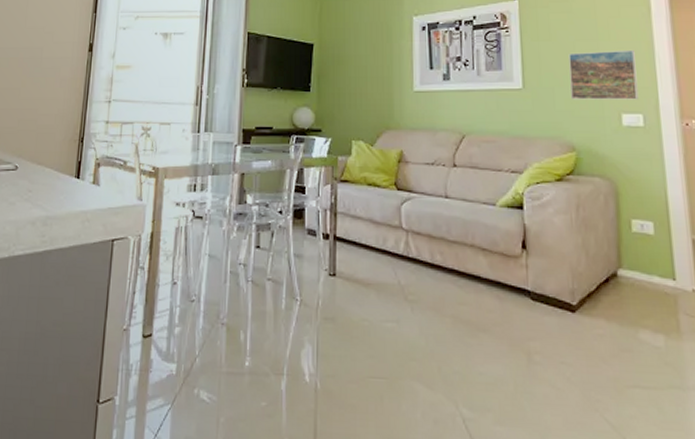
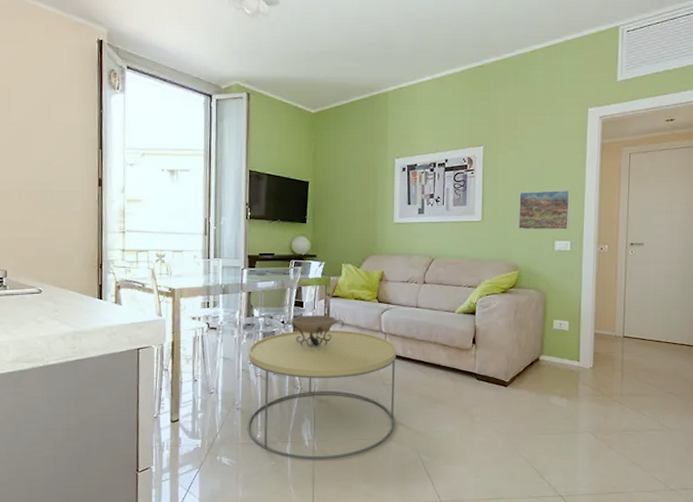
coffee table: none [233,223,422,405] -> present [247,329,396,460]
decorative bowl: none [280,203,355,248] -> present [283,315,344,349]

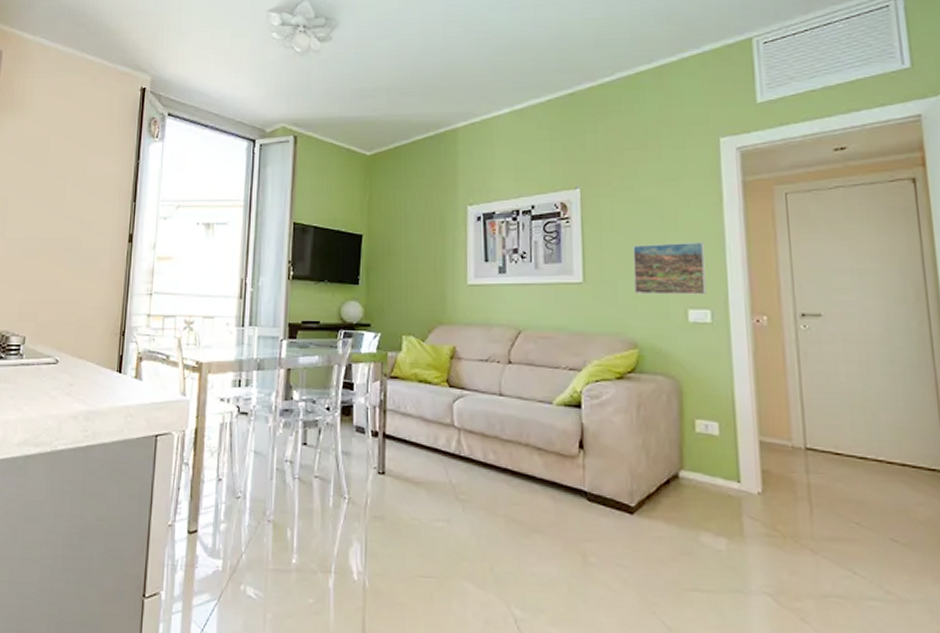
coffee table: present [247,329,396,460] -> none [280,420,474,603]
decorative bowl: present [283,315,344,349] -> none [328,400,405,446]

